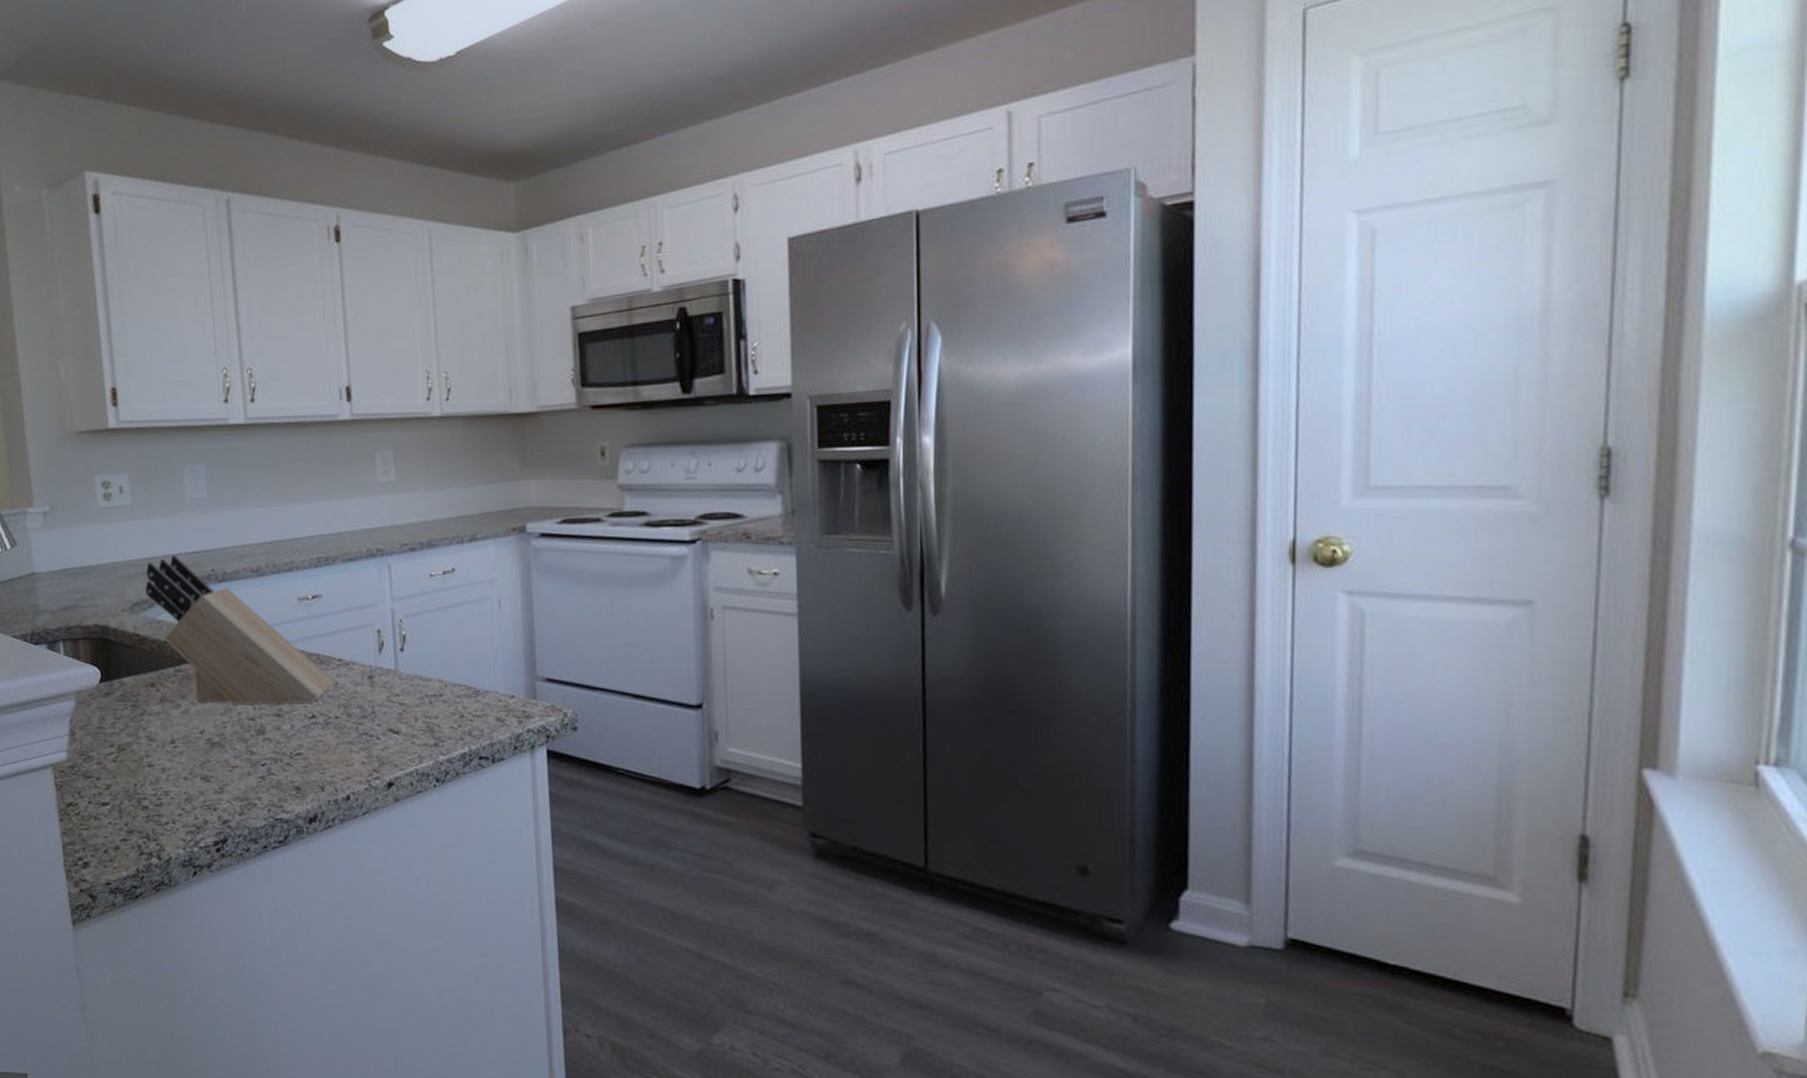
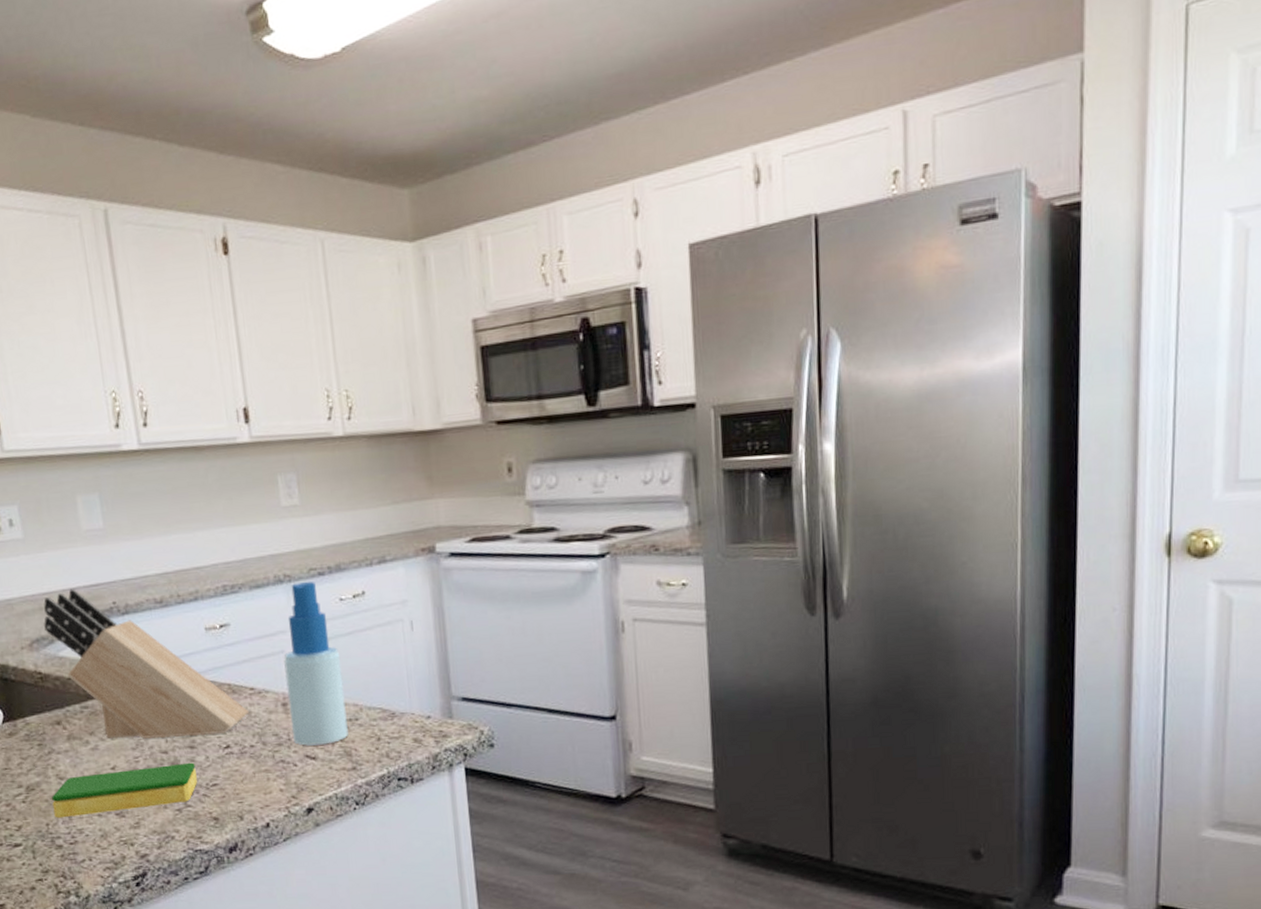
dish sponge: none [141,730,282,779] -> present [52,762,197,819]
spray bottle: none [372,556,432,720] -> present [284,581,348,746]

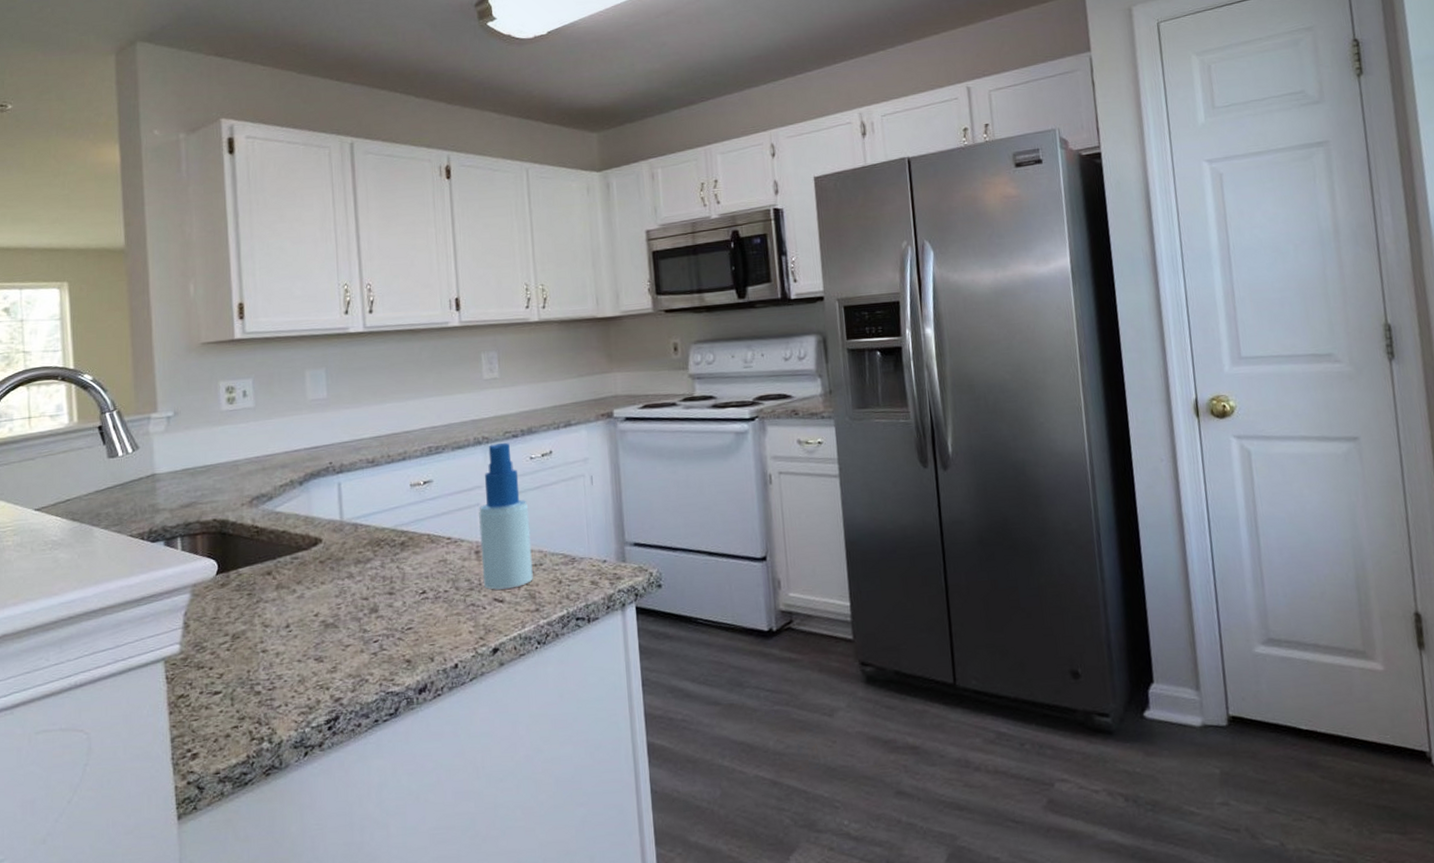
knife block: present [43,589,248,739] -> none [265,451,444,587]
dish sponge: present [52,762,197,819] -> none [255,608,393,665]

